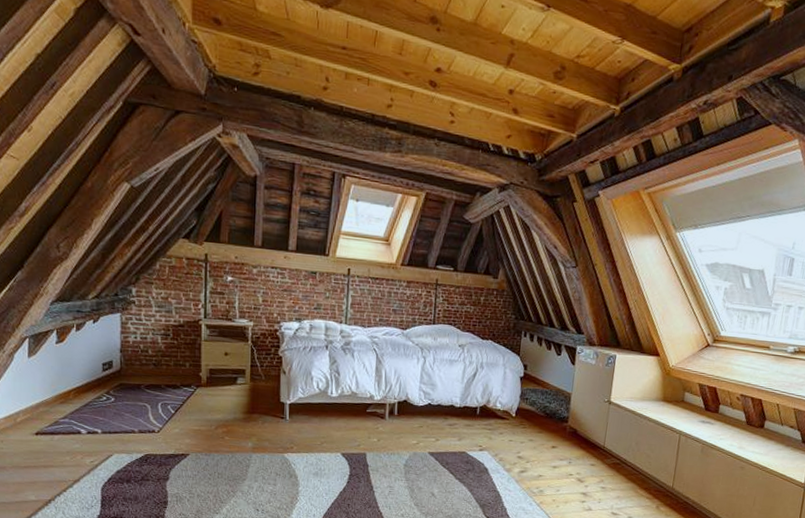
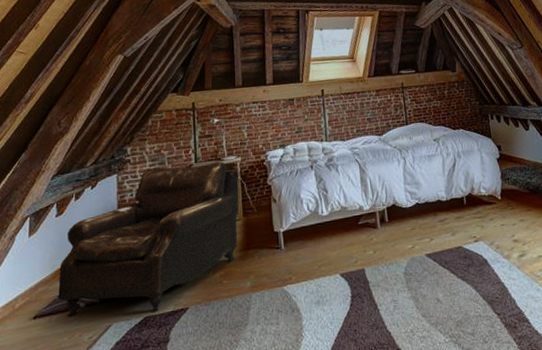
leather: none [59,314,249,452] -> present [57,161,239,317]

